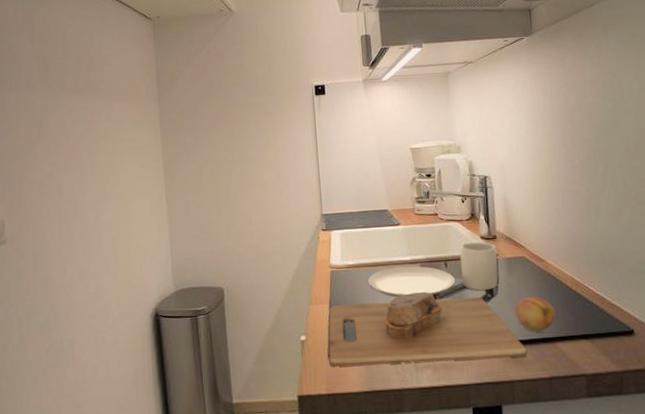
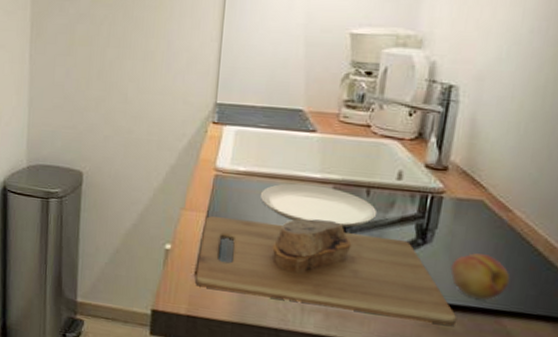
mug: present [459,241,499,291] -> none [385,169,444,235]

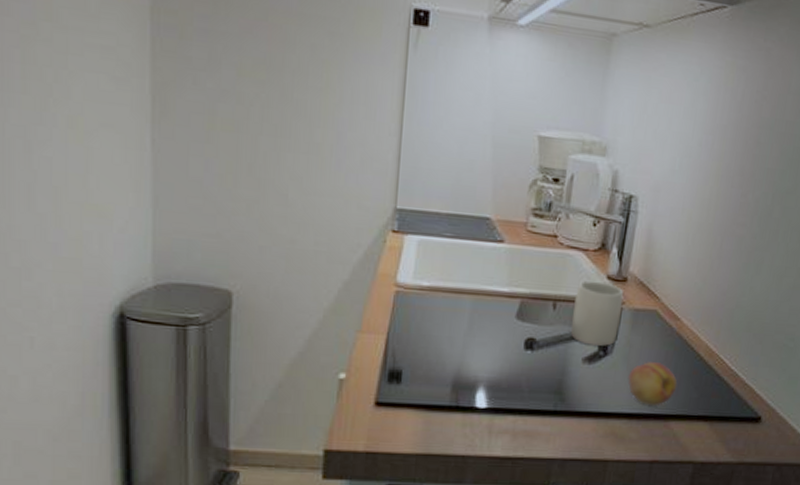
cutting board: present [195,216,456,326] -> none [375,336,632,433]
plate: present [261,183,378,229] -> none [446,298,563,344]
mug: none [385,169,444,235] -> present [570,280,624,346]

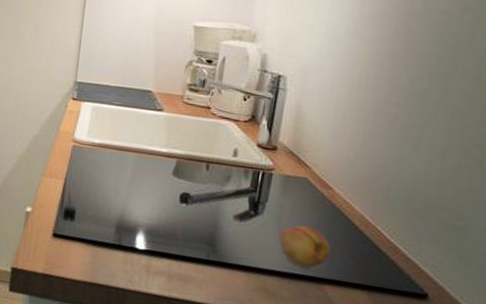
mug: present [570,280,624,346] -> none [222,147,274,207]

